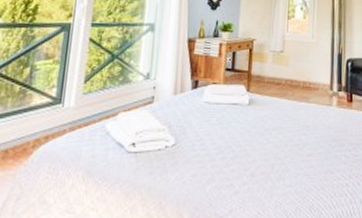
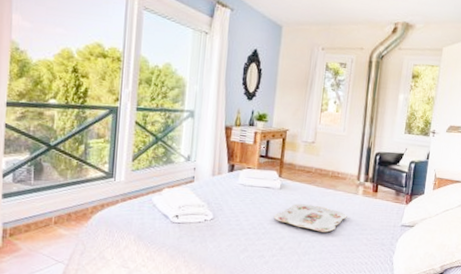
serving tray: none [242,120,323,152] -> present [273,203,347,233]

